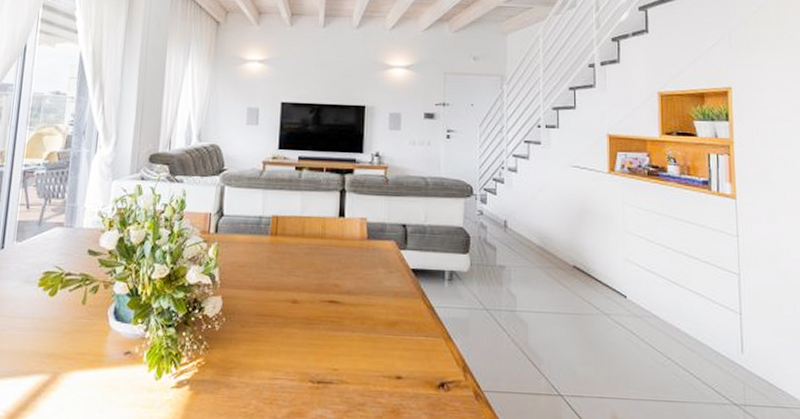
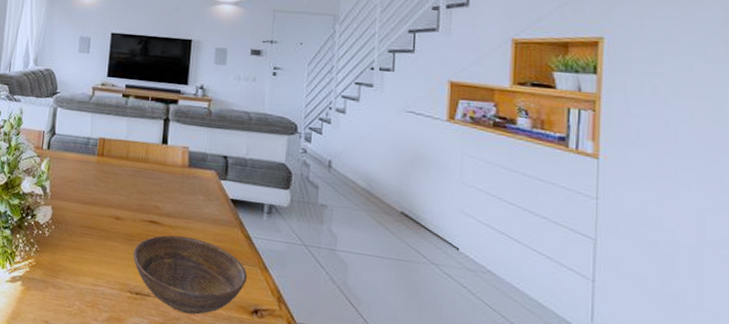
bowl: none [312,314,431,398] -> present [132,235,247,315]

